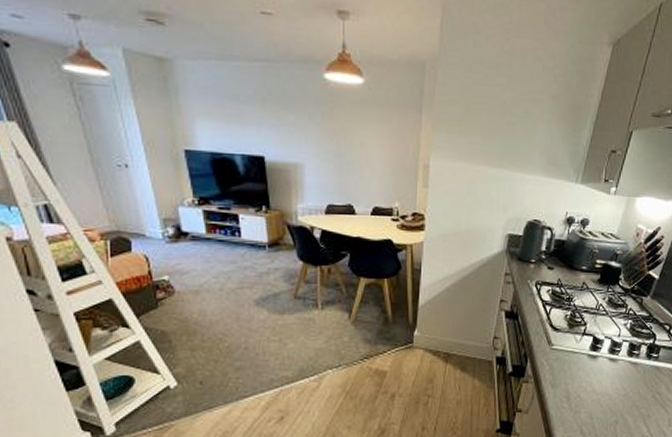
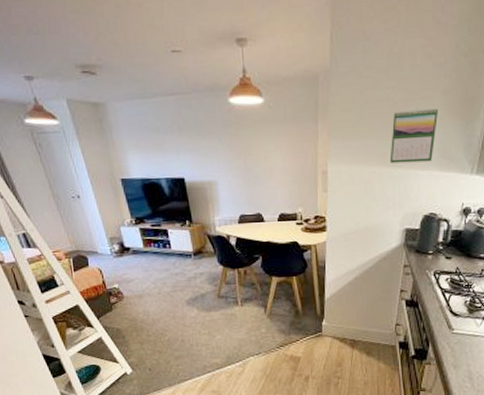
calendar: none [495,110,546,166] -> present [389,108,438,164]

